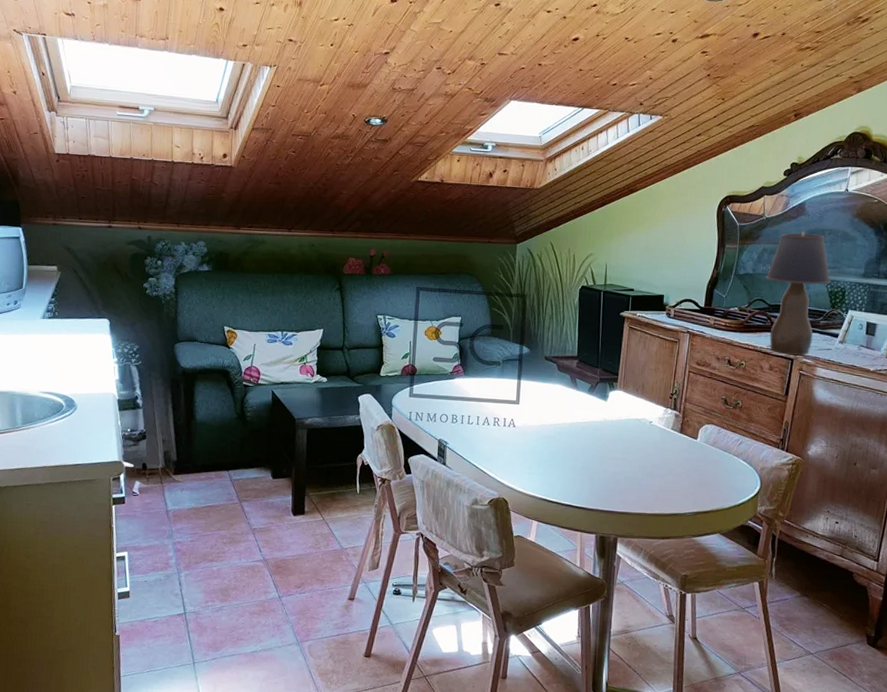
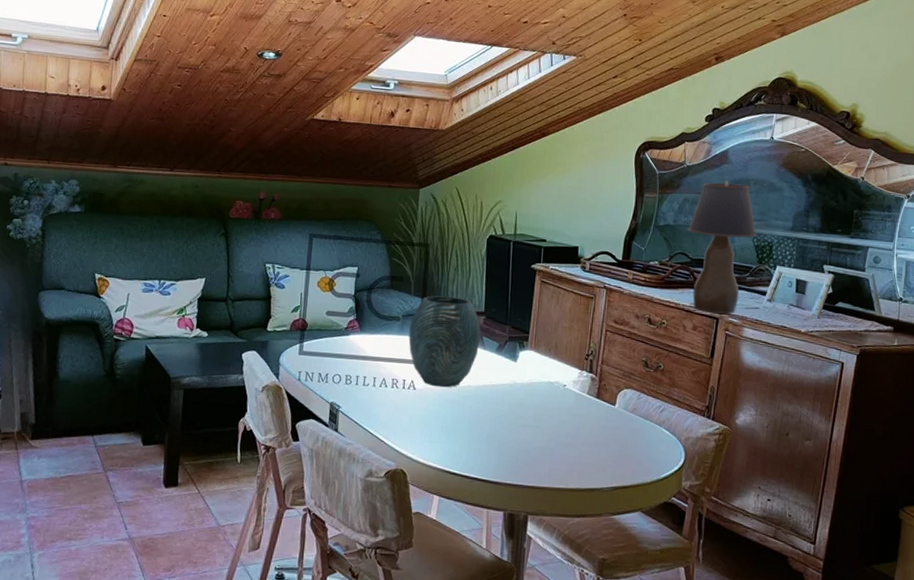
vase: none [508,342,575,425] -> present [408,295,481,388]

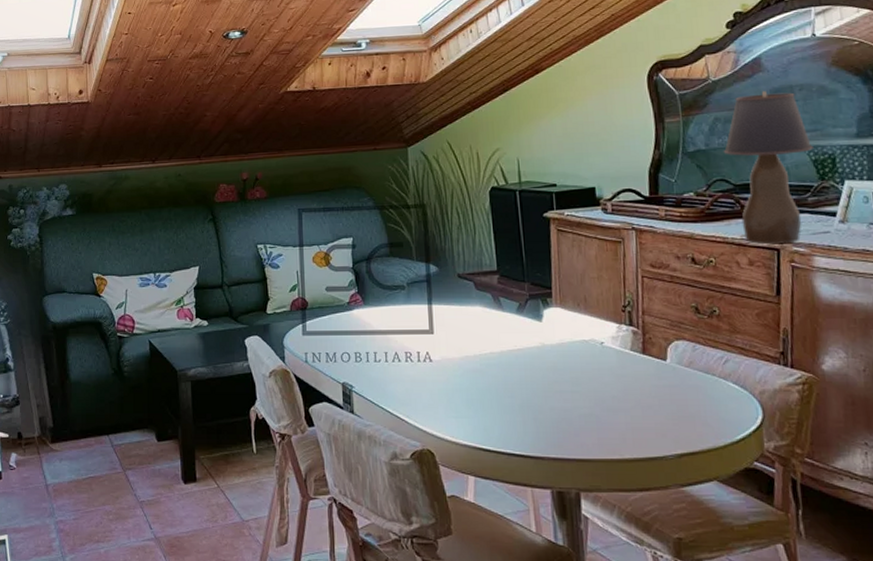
vase: present [408,295,481,388] -> none [416,258,497,357]

